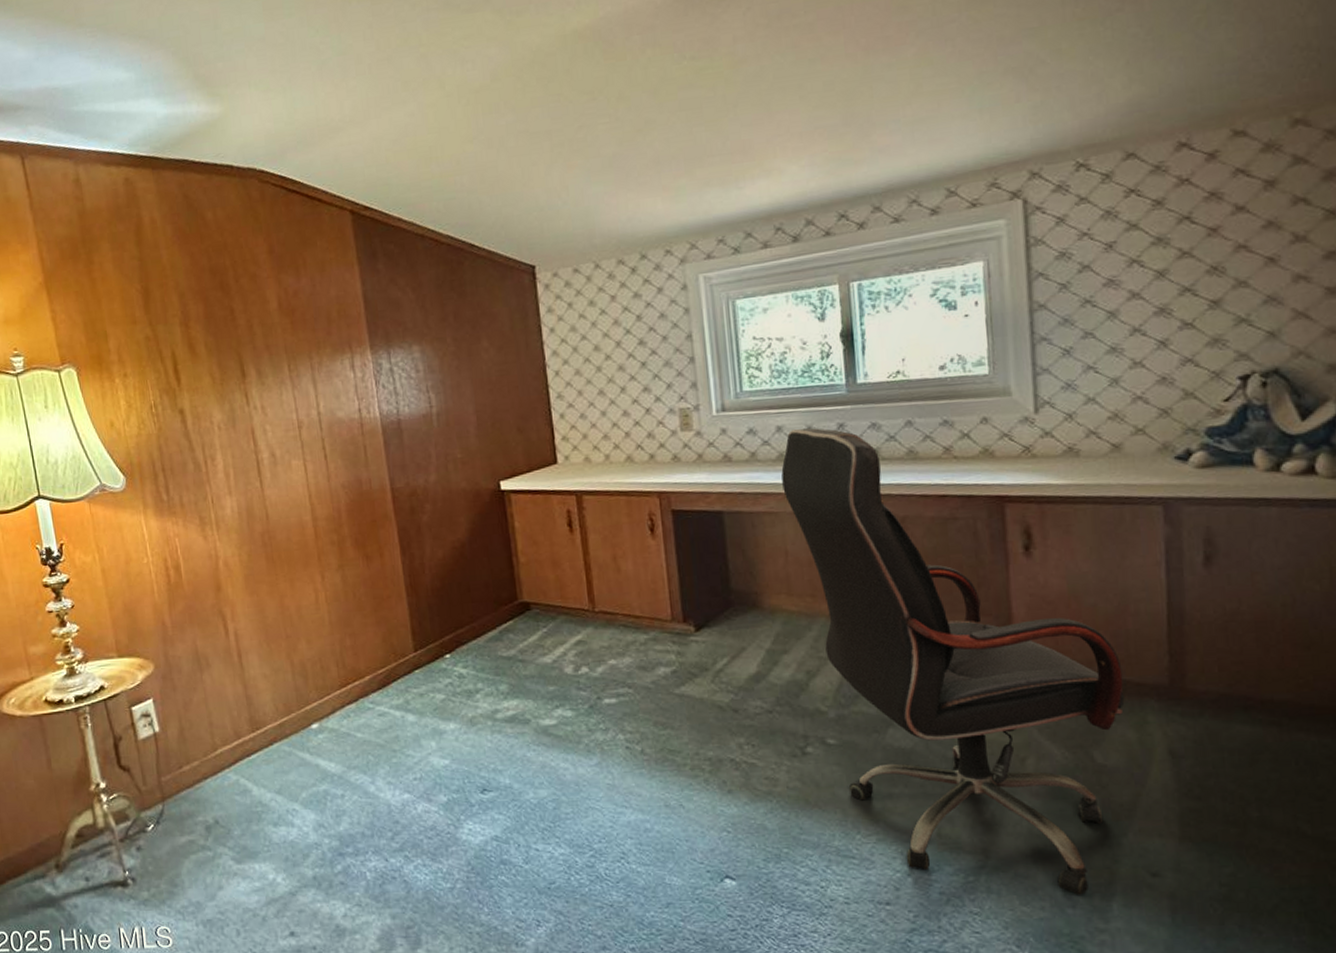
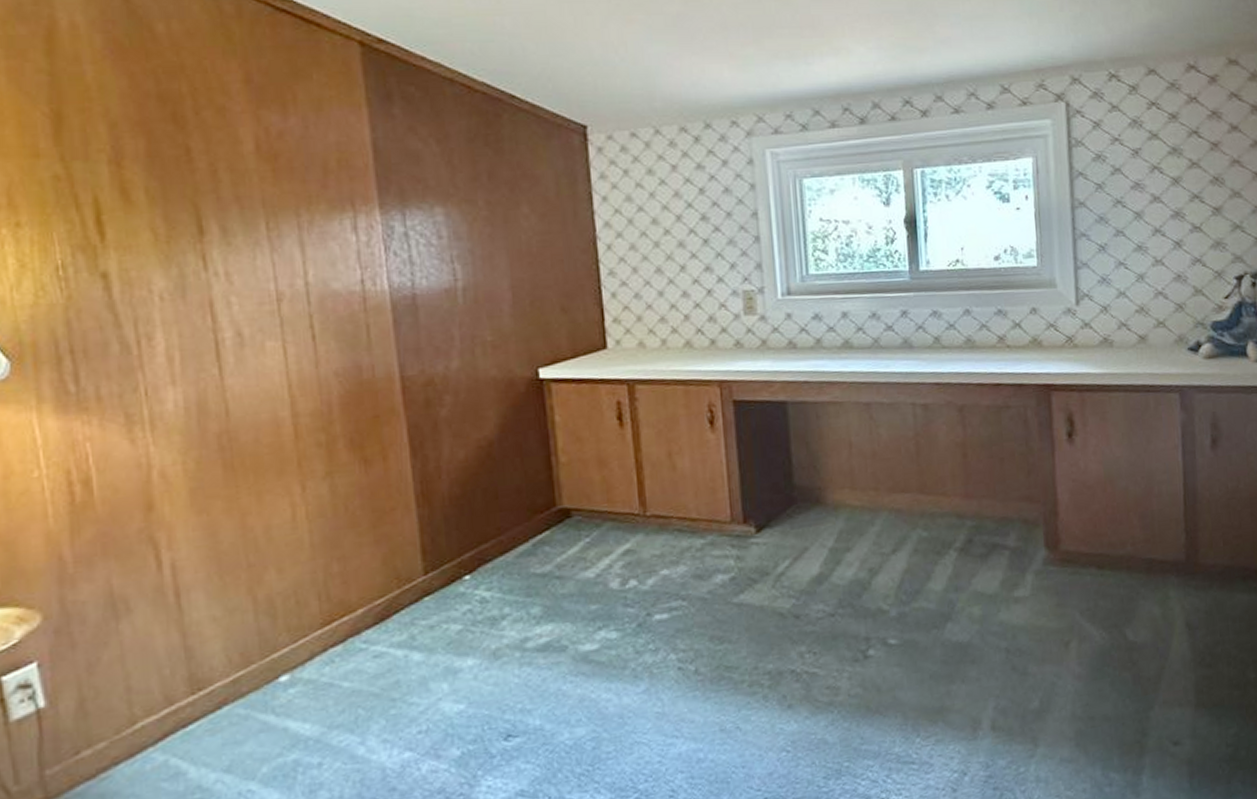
office chair: present [781,428,1125,895] -> none [846,314,1151,773]

